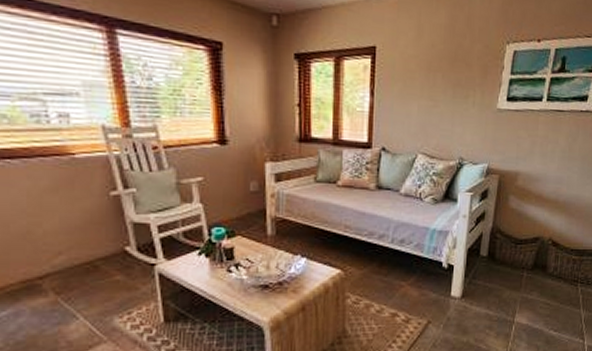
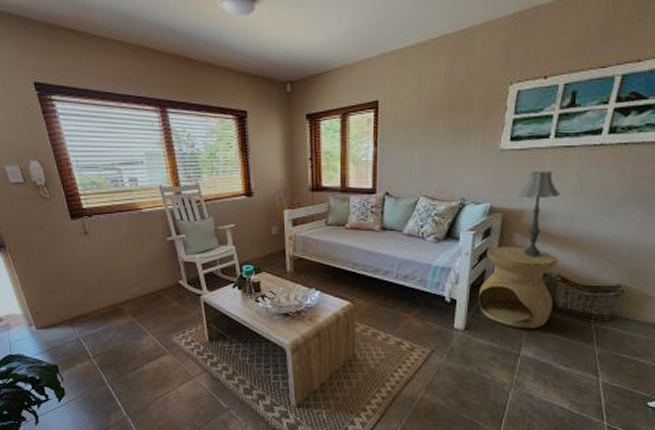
side table: none [475,208,549,294] -> present [479,246,558,329]
table lamp: none [513,133,551,221] -> present [518,170,560,257]

